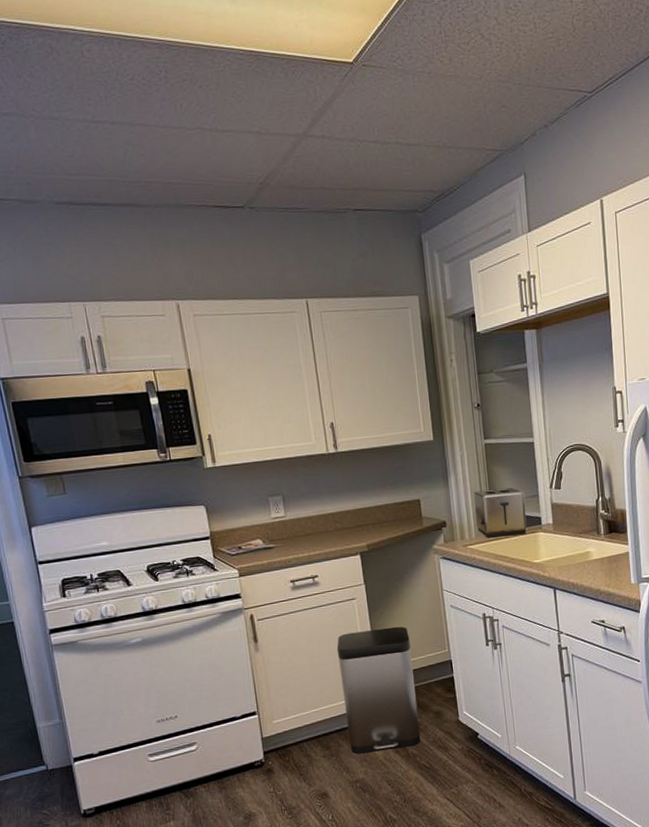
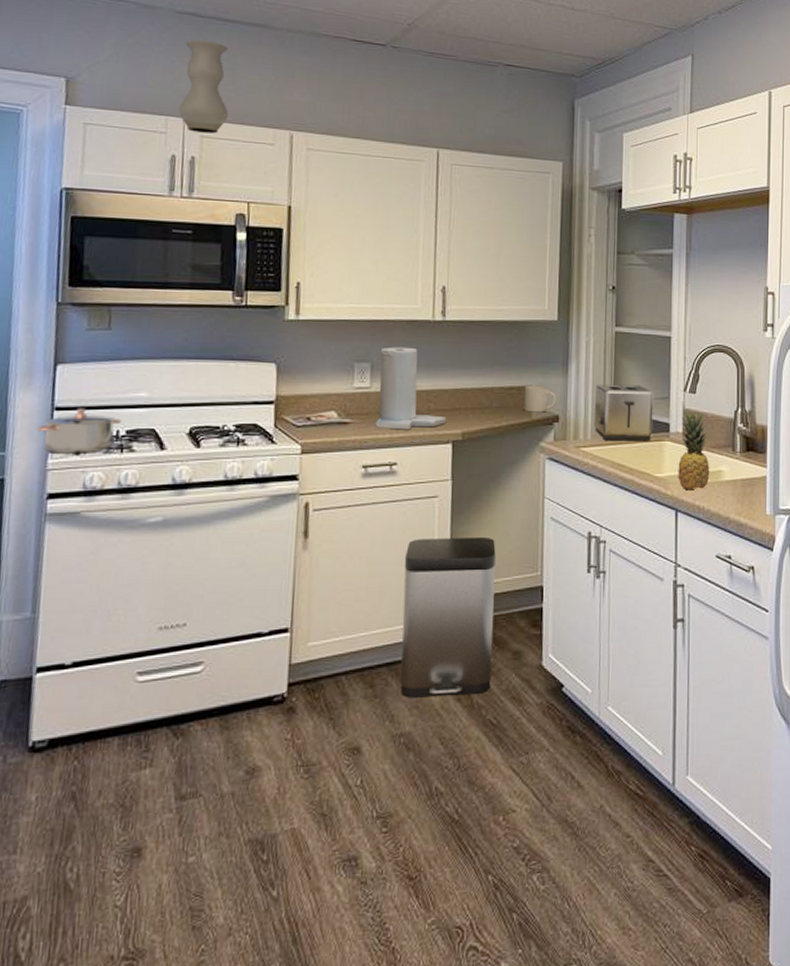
cooking pot: none [27,559,93,598] -> present [35,408,122,454]
vase: none [69,226,120,314] -> present [178,39,229,134]
paper towel: none [288,478,353,549] -> present [375,346,447,430]
mug: none [413,497,442,522] -> present [523,385,557,413]
fruit: none [551,504,580,570] -> present [678,411,710,489]

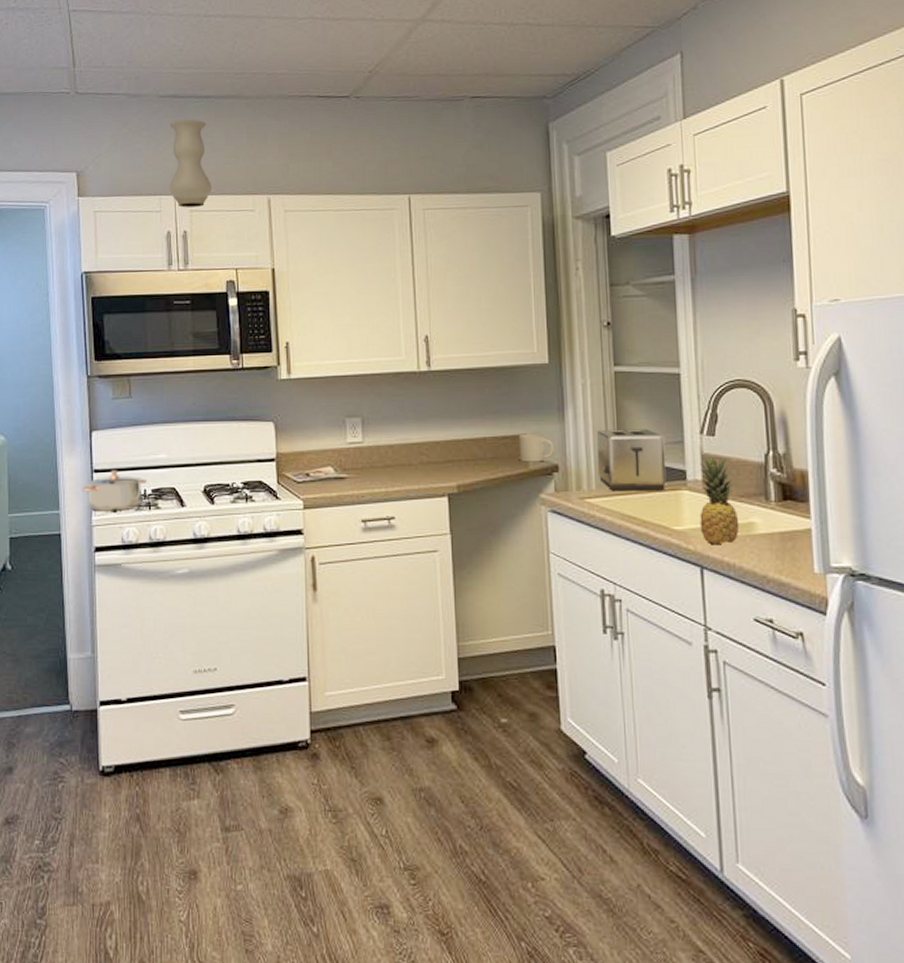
paper towel: present [375,346,447,430] -> none [369,400,441,484]
pedal bin: present [400,536,496,698] -> none [410,592,508,755]

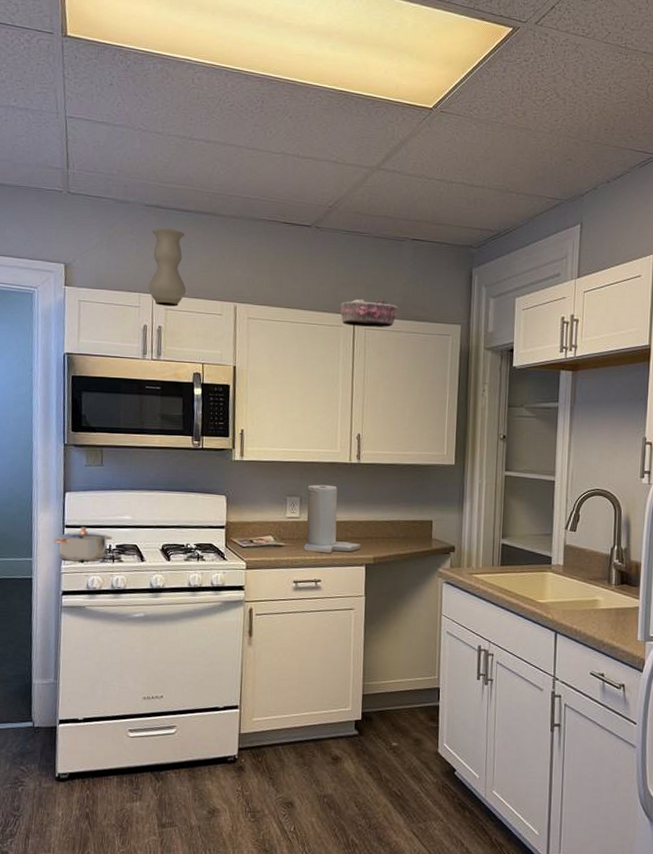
paper towel: none [369,400,441,484] -> present [304,484,361,554]
decorative basket: none [392,171,462,208] -> present [340,298,399,328]
mug: present [518,433,554,462] -> none [424,519,453,543]
toaster: present [596,428,667,491] -> none [484,520,538,572]
fruit: present [699,456,740,544] -> none [558,547,587,615]

